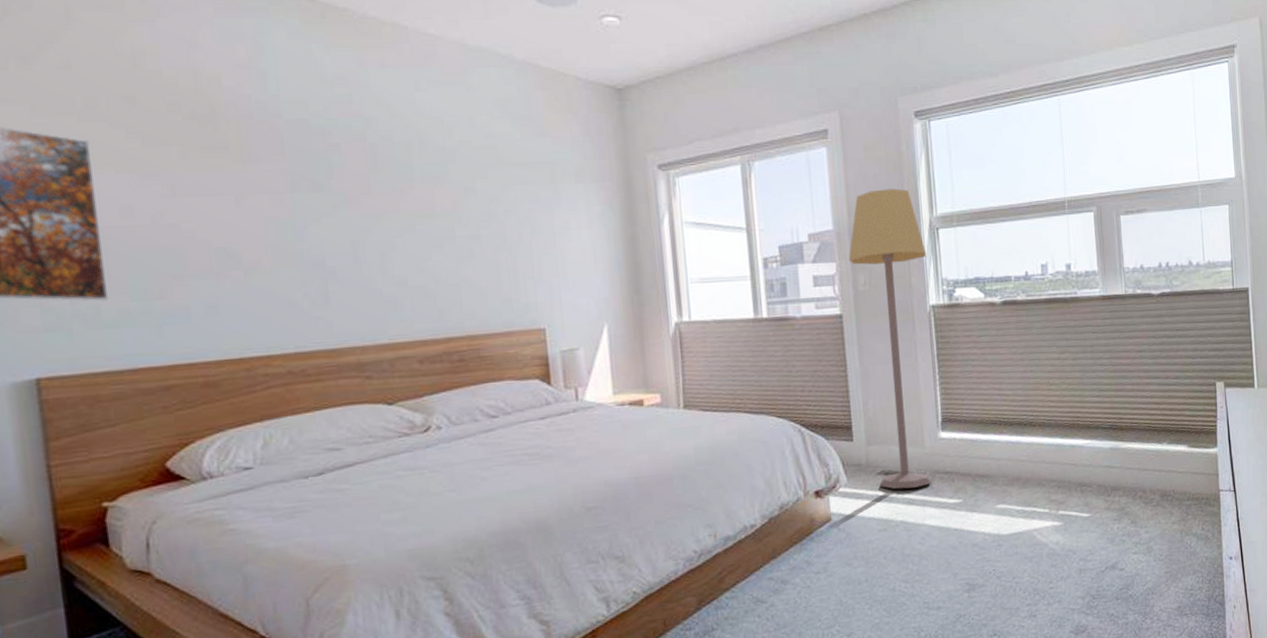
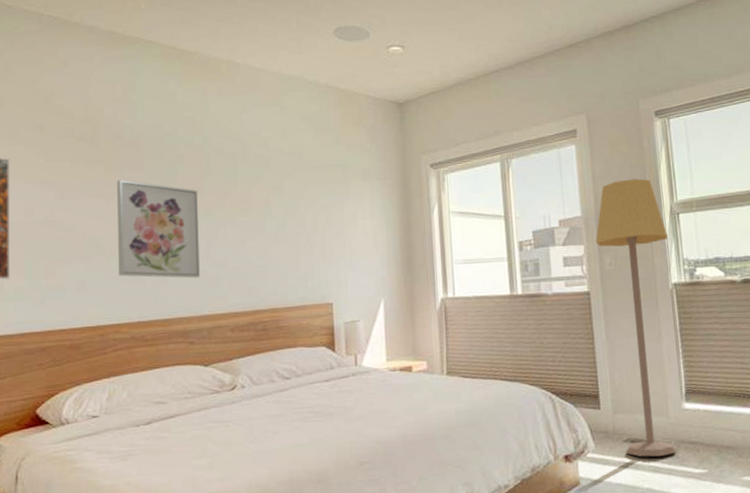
wall art: none [248,173,374,300] -> present [116,179,200,279]

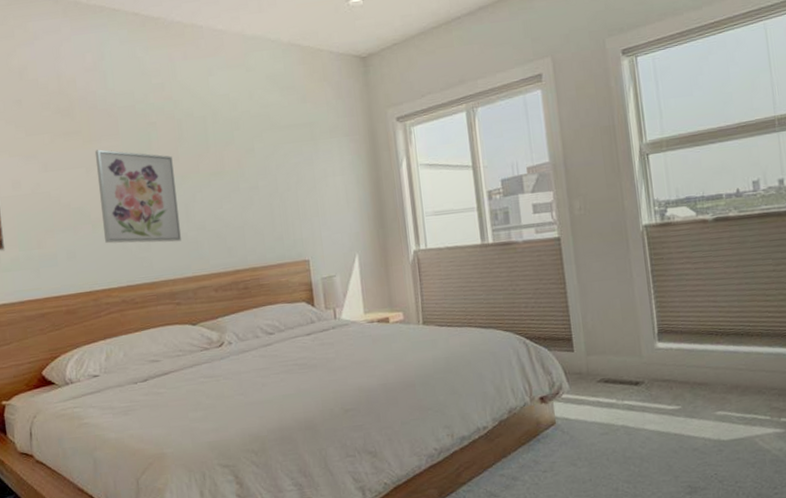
lamp: present [595,178,676,457] -> none [564,120,650,396]

